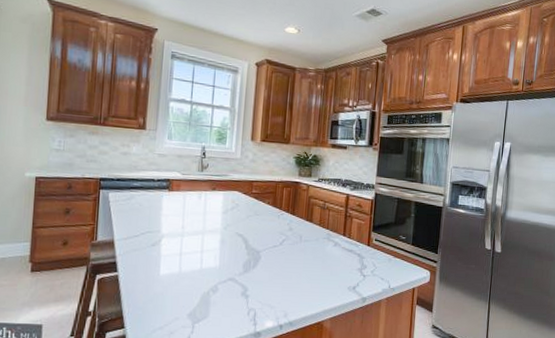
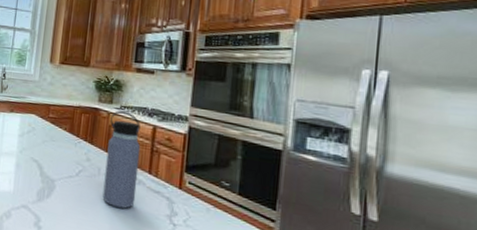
water bottle: none [304,183,337,268] -> present [102,111,141,209]

